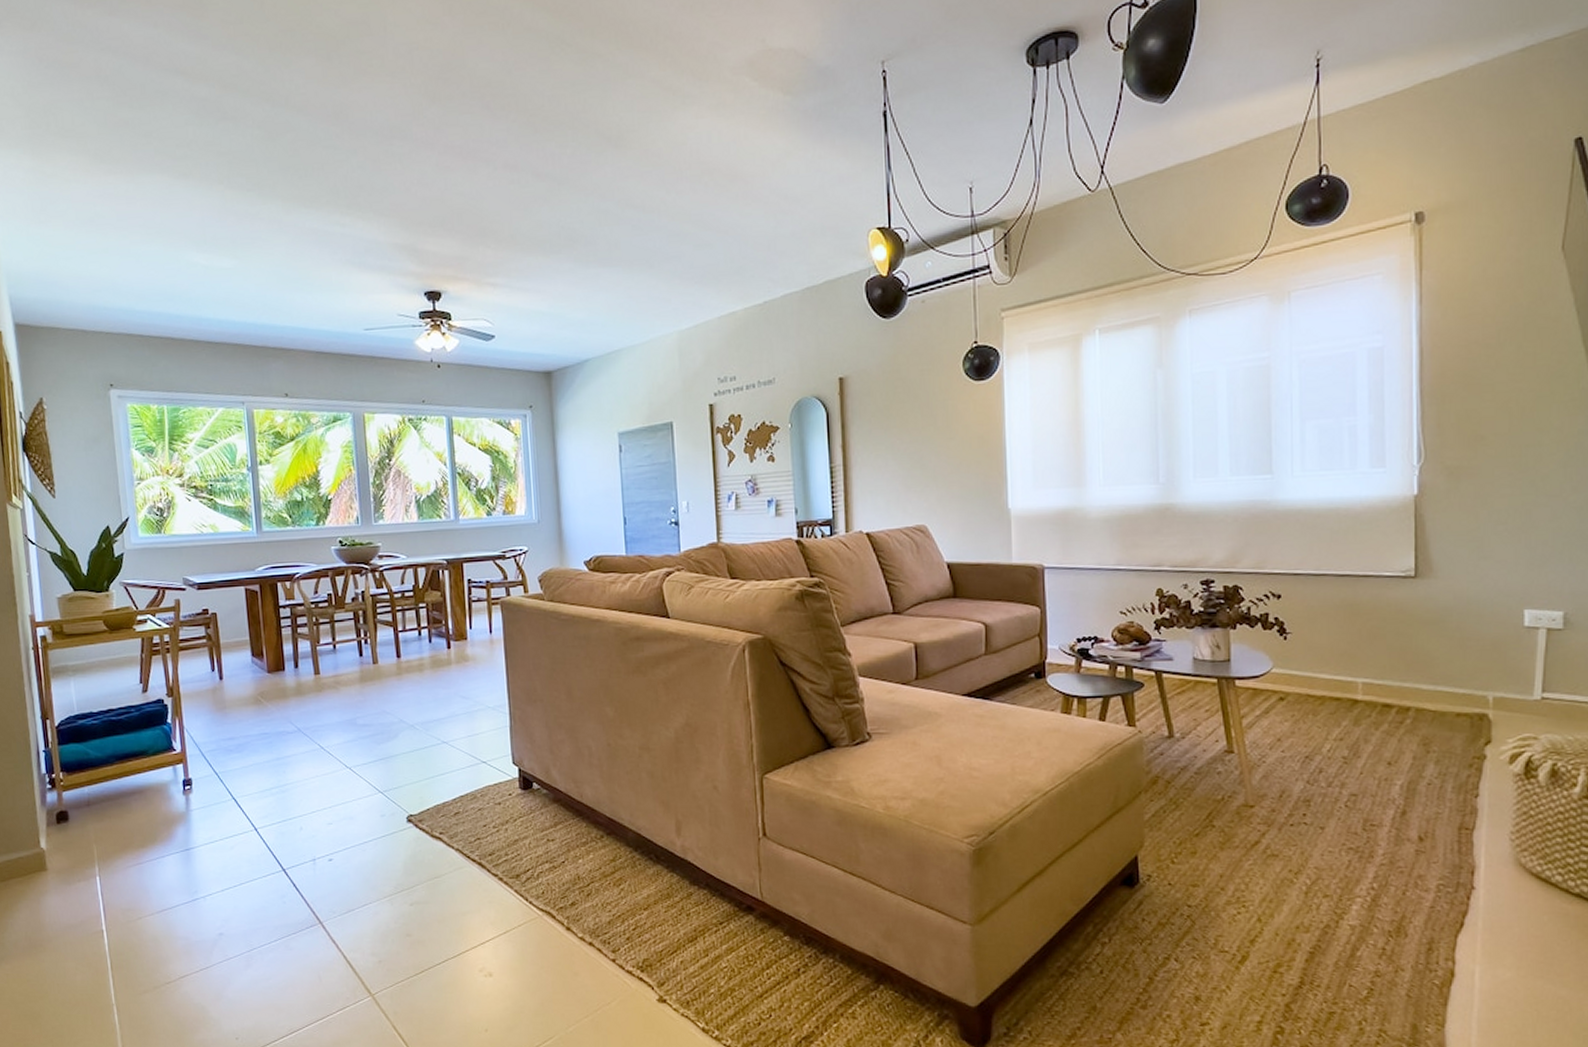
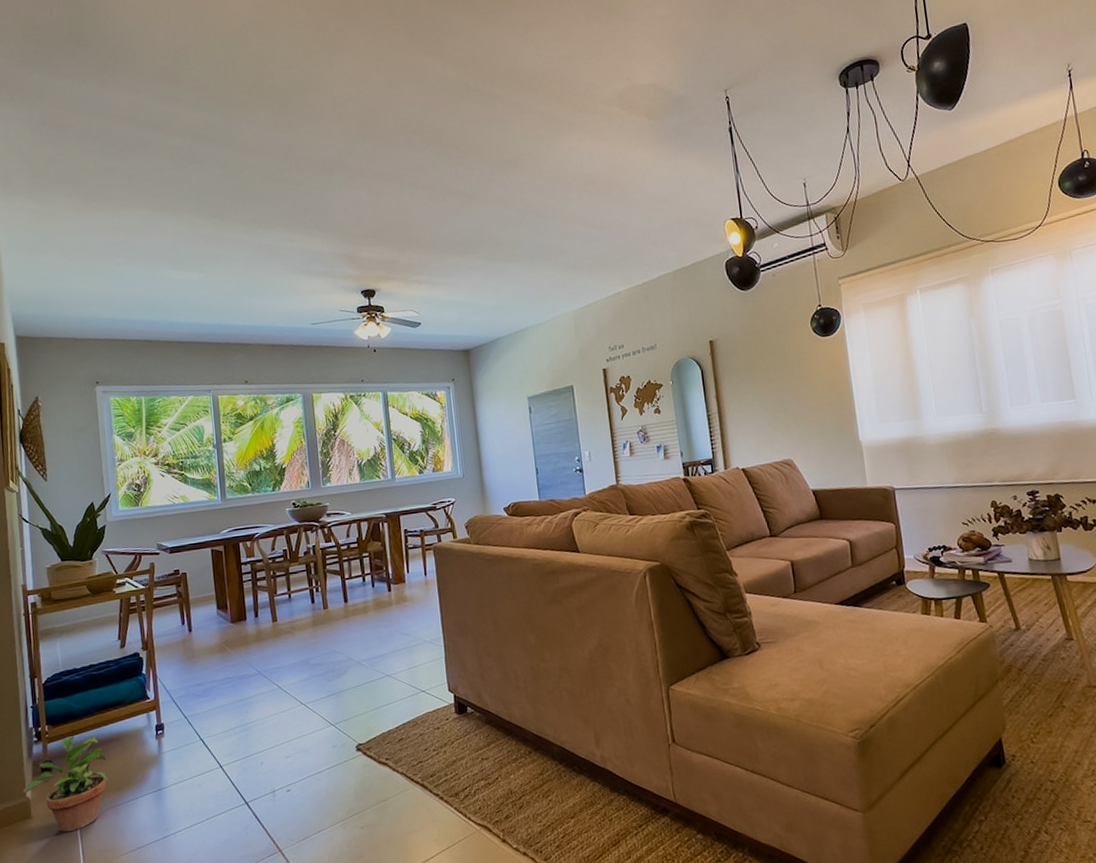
potted plant: none [37,785,131,888] -> present [23,736,108,833]

